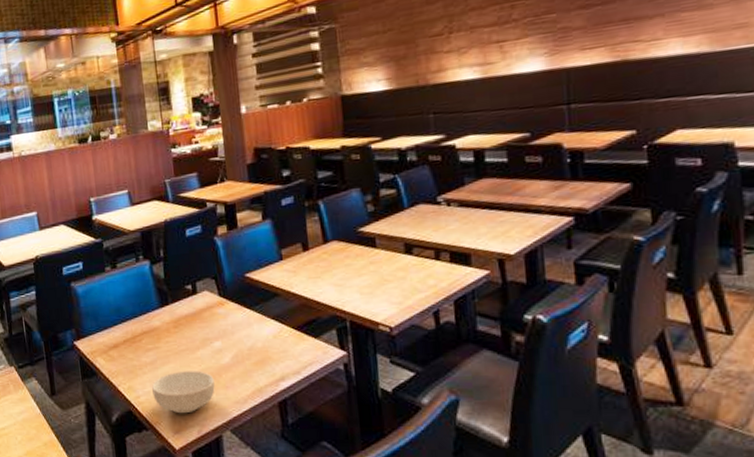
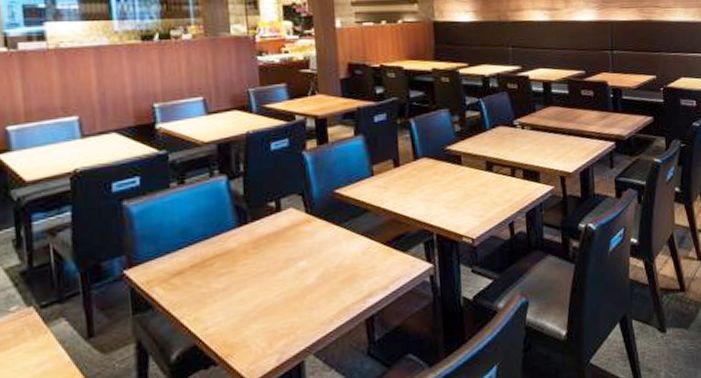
cereal bowl: present [152,371,215,414] -> none [224,293,298,343]

